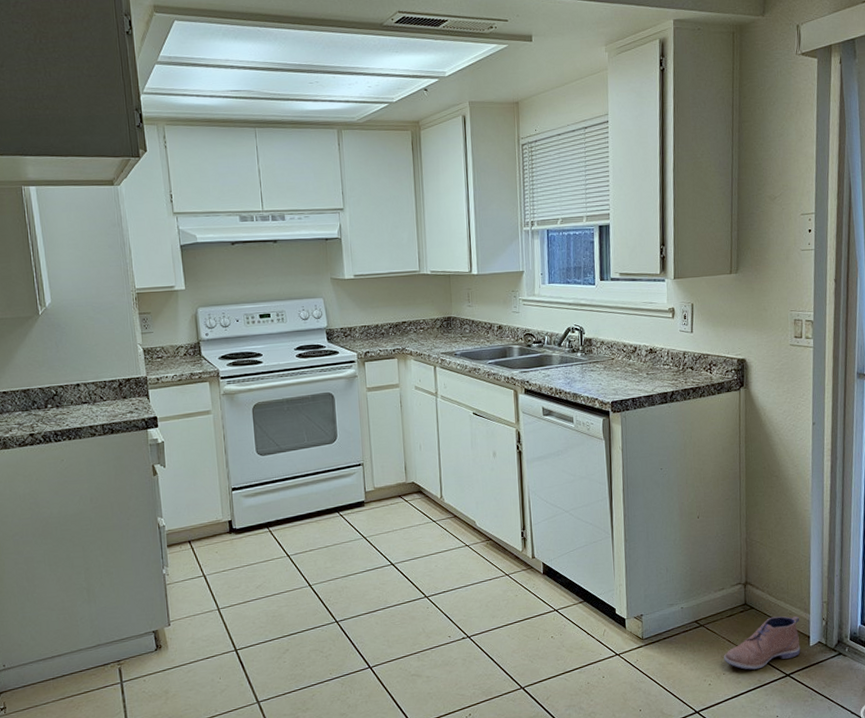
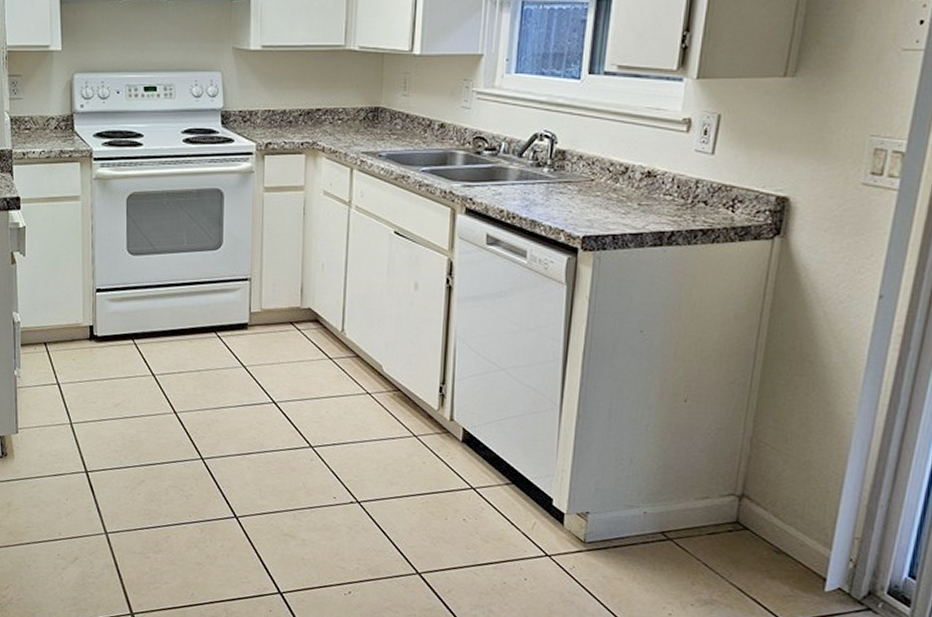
shoe: present [724,616,801,670] -> none [695,544,815,608]

